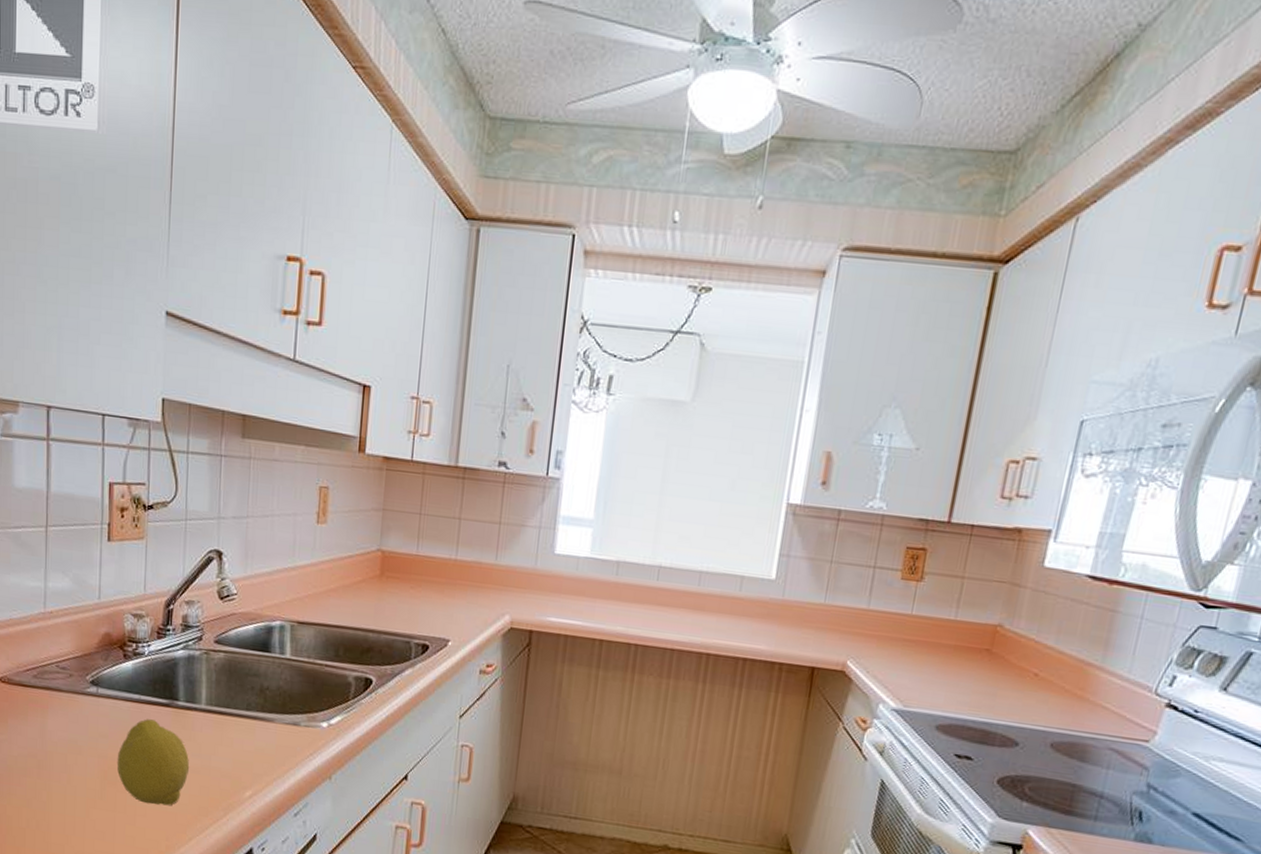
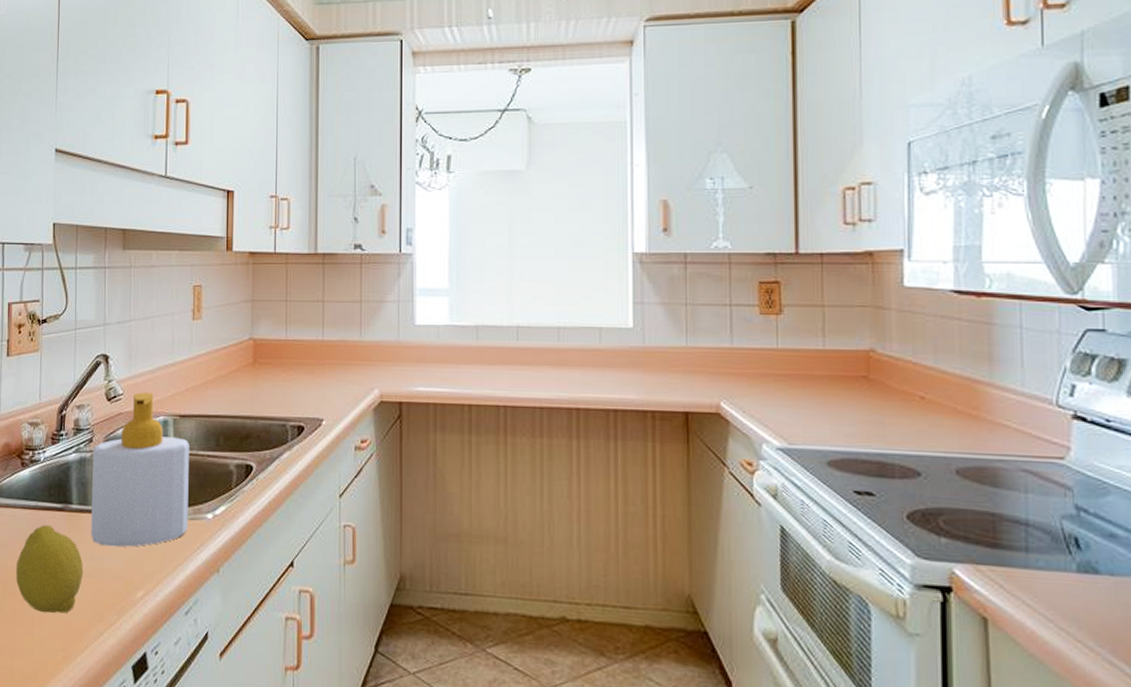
soap bottle: none [198,594,307,748] -> present [91,392,189,547]

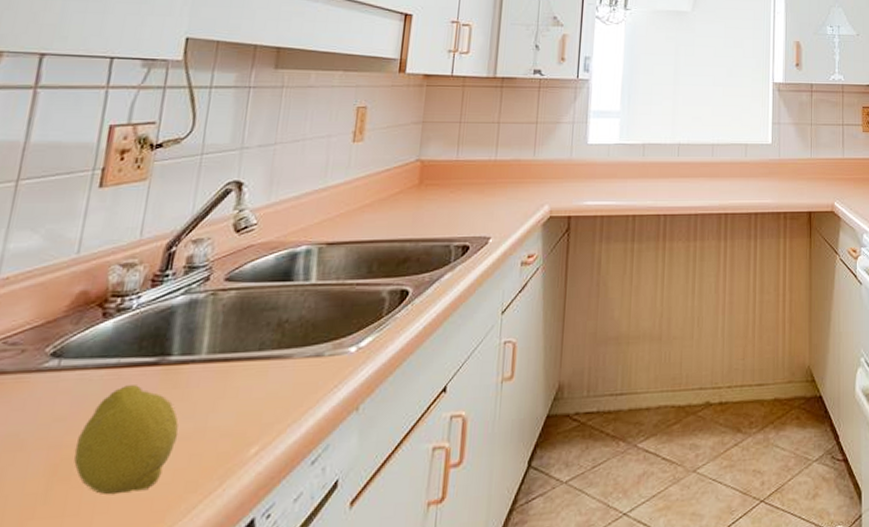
soap bottle: present [91,392,189,547] -> none [194,220,336,400]

